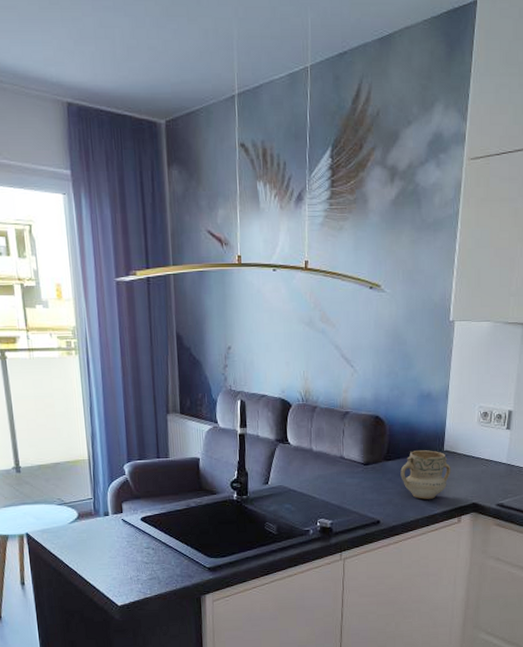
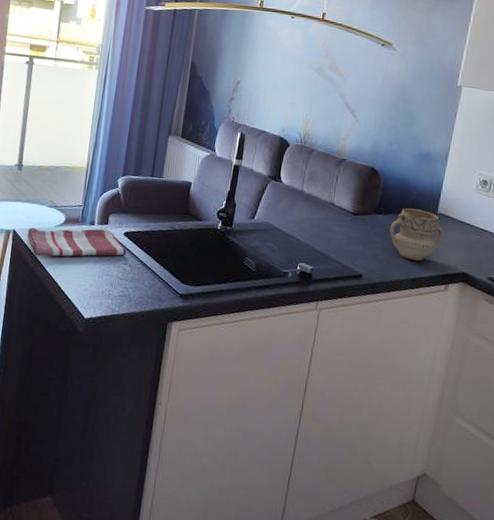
dish towel: none [41,518,147,556] -> present [27,227,127,257]

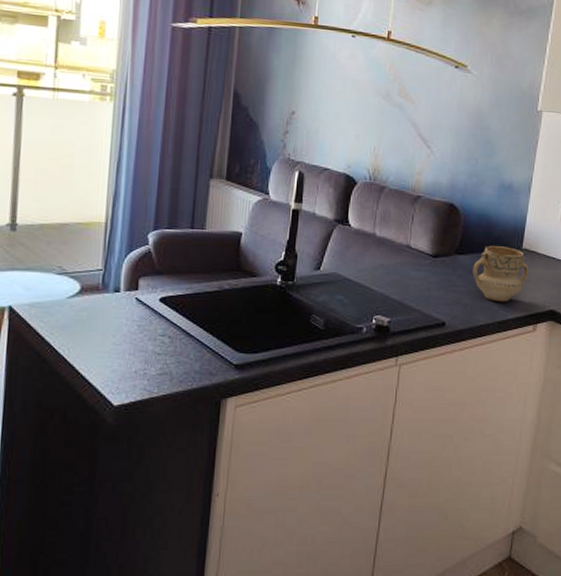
dish towel: present [27,227,127,257] -> none [29,296,164,337]

